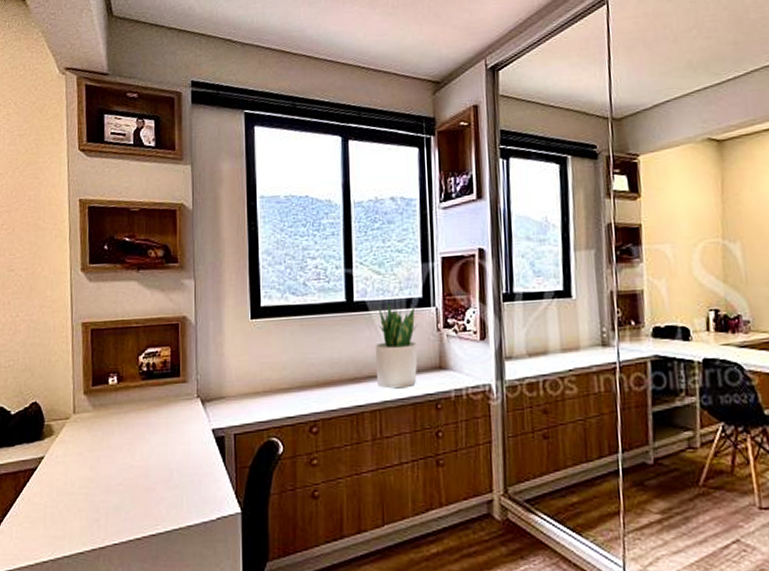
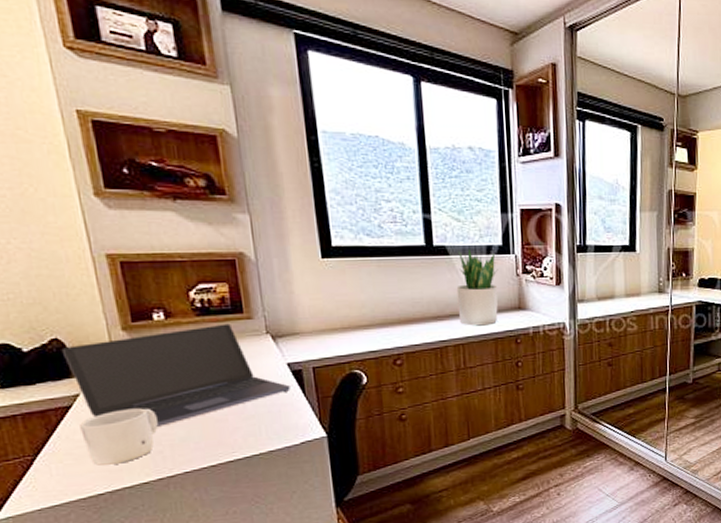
laptop: none [37,387,212,494] -> present [61,323,290,428]
mug: none [39,473,99,532] -> present [79,408,158,467]

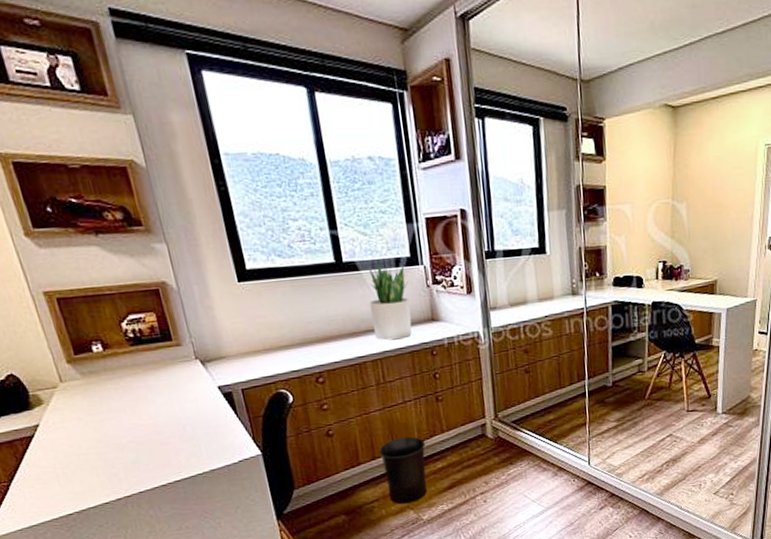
laptop: present [61,323,290,428] -> none [17,351,224,453]
mug: present [79,408,158,467] -> none [43,434,111,489]
waste bin: none [452,424,502,495] -> present [378,436,428,505]

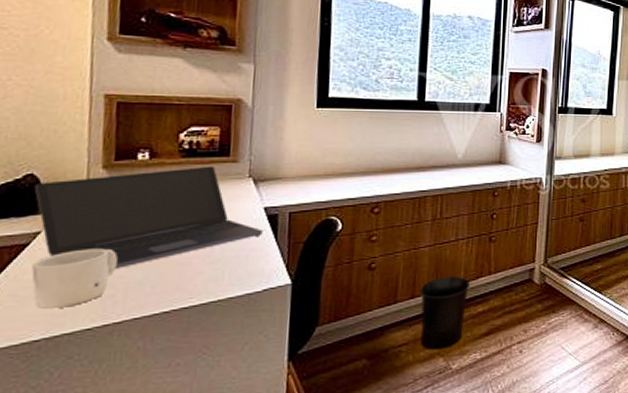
laptop: none [17,351,224,453] -> present [34,166,263,270]
mug: none [43,434,111,489] -> present [31,248,118,310]
planter: present [367,264,412,341] -> none [440,106,484,178]

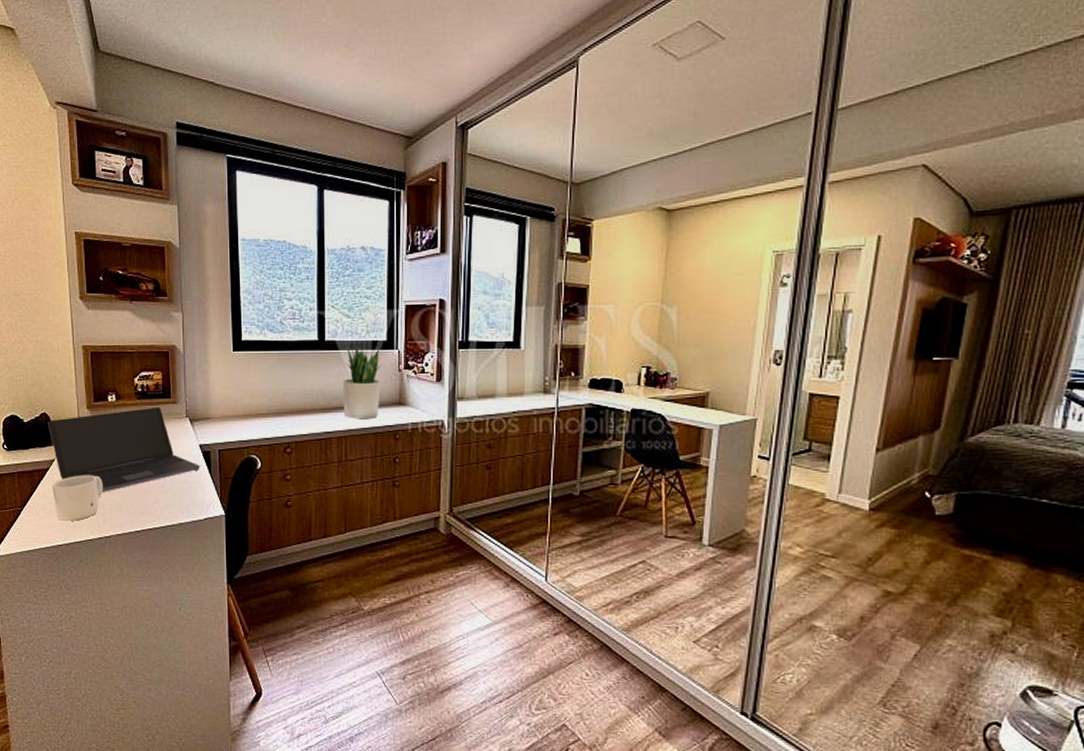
waste bin: present [419,276,470,350] -> none [330,519,376,590]
planter: none [440,106,484,178] -> present [343,345,382,420]

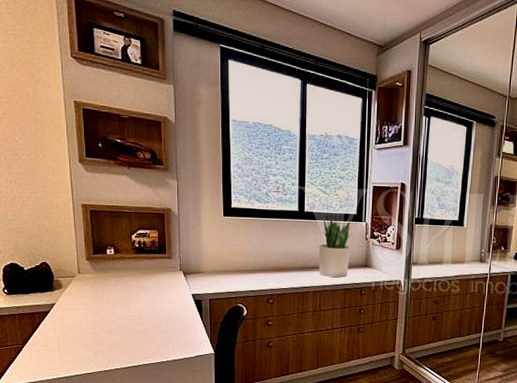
laptop: present [47,407,200,493] -> none [47,261,192,334]
mug: present [52,475,103,522] -> none [53,317,102,358]

